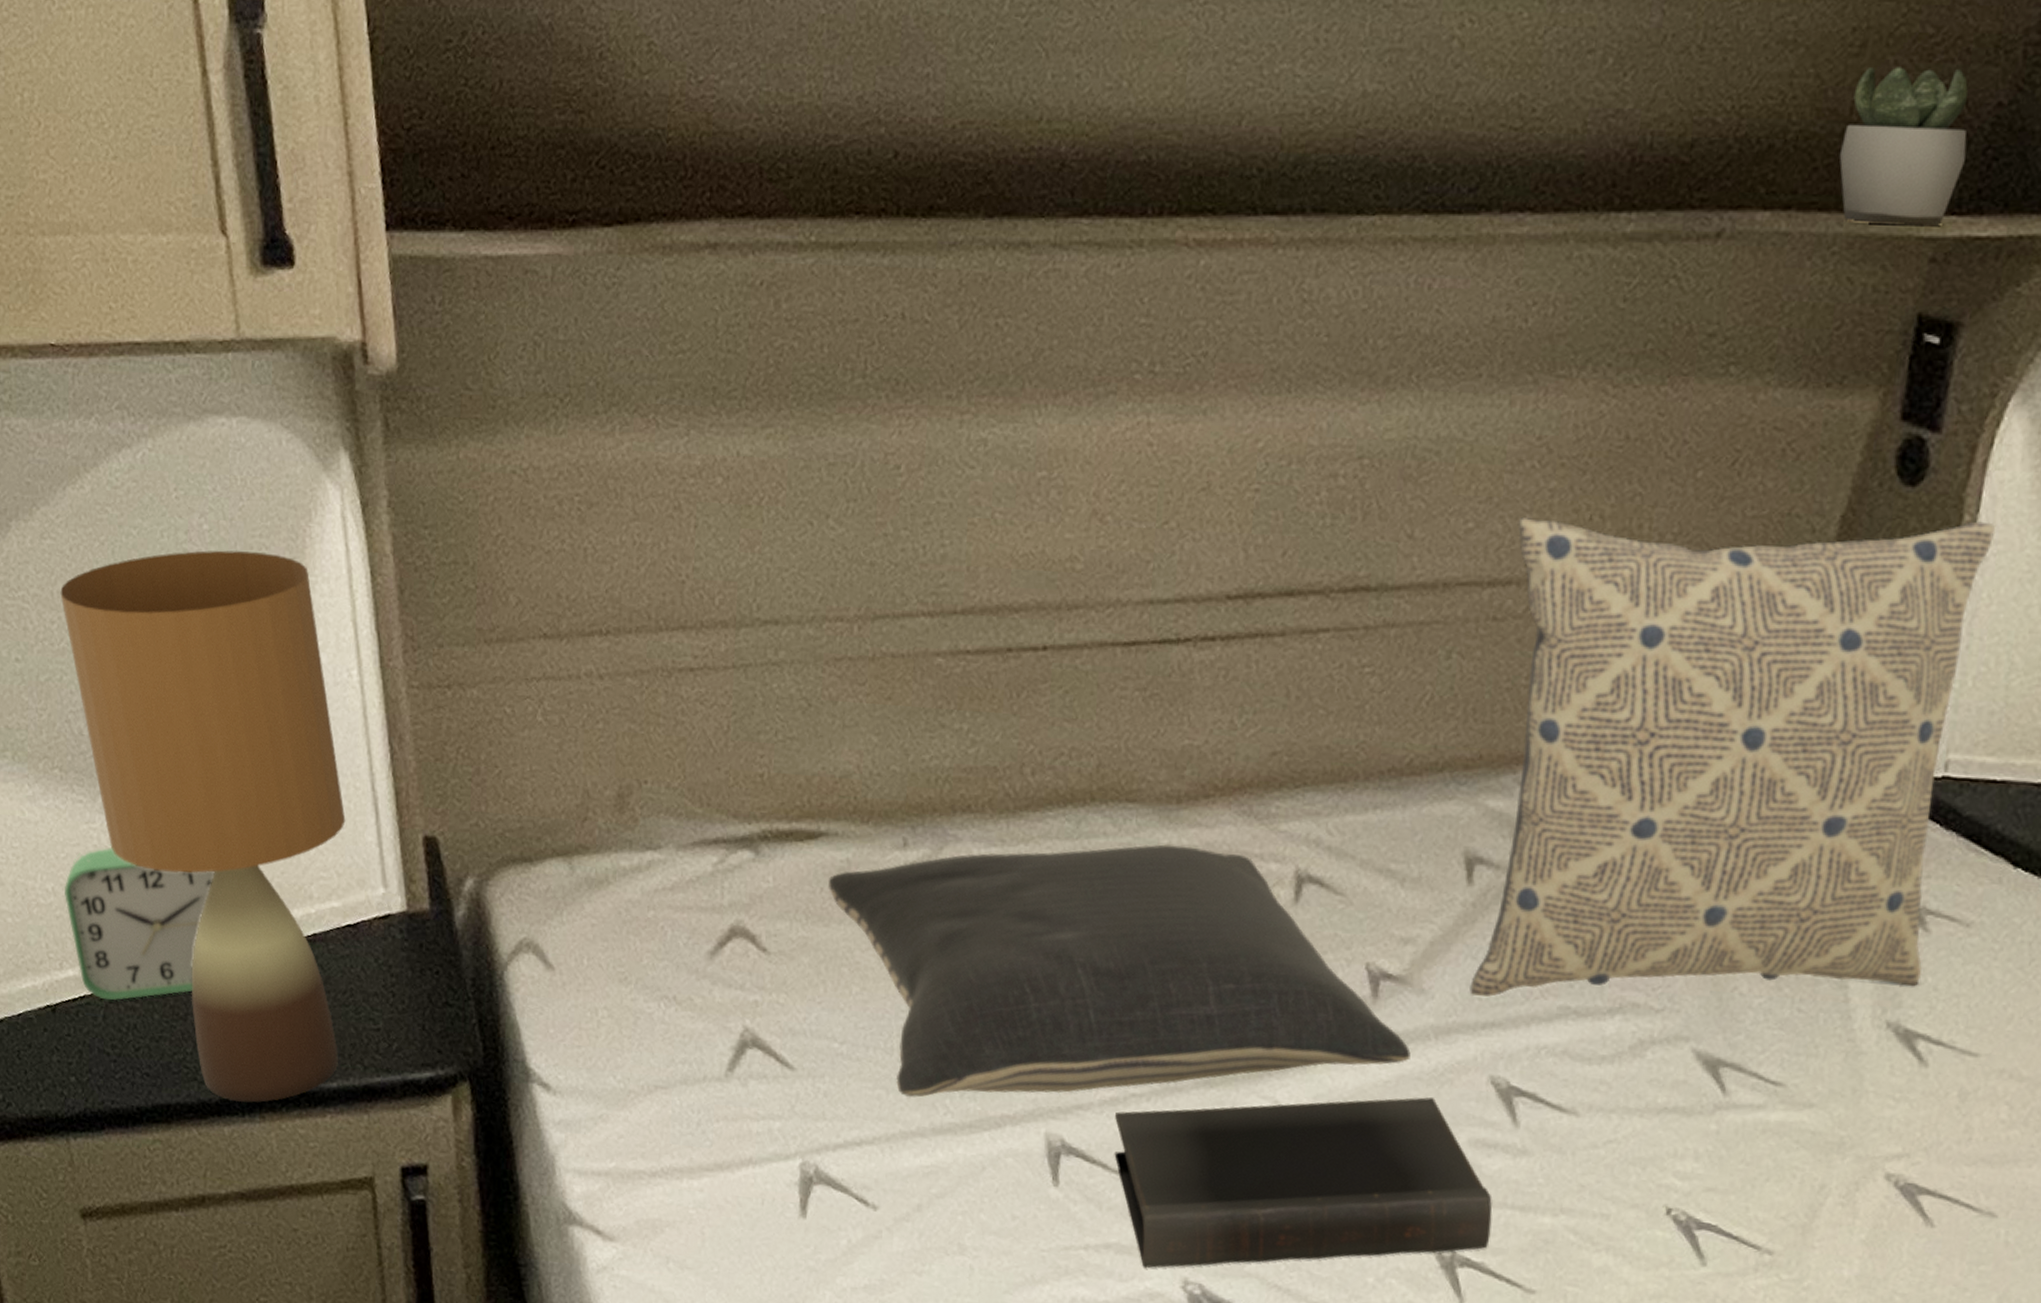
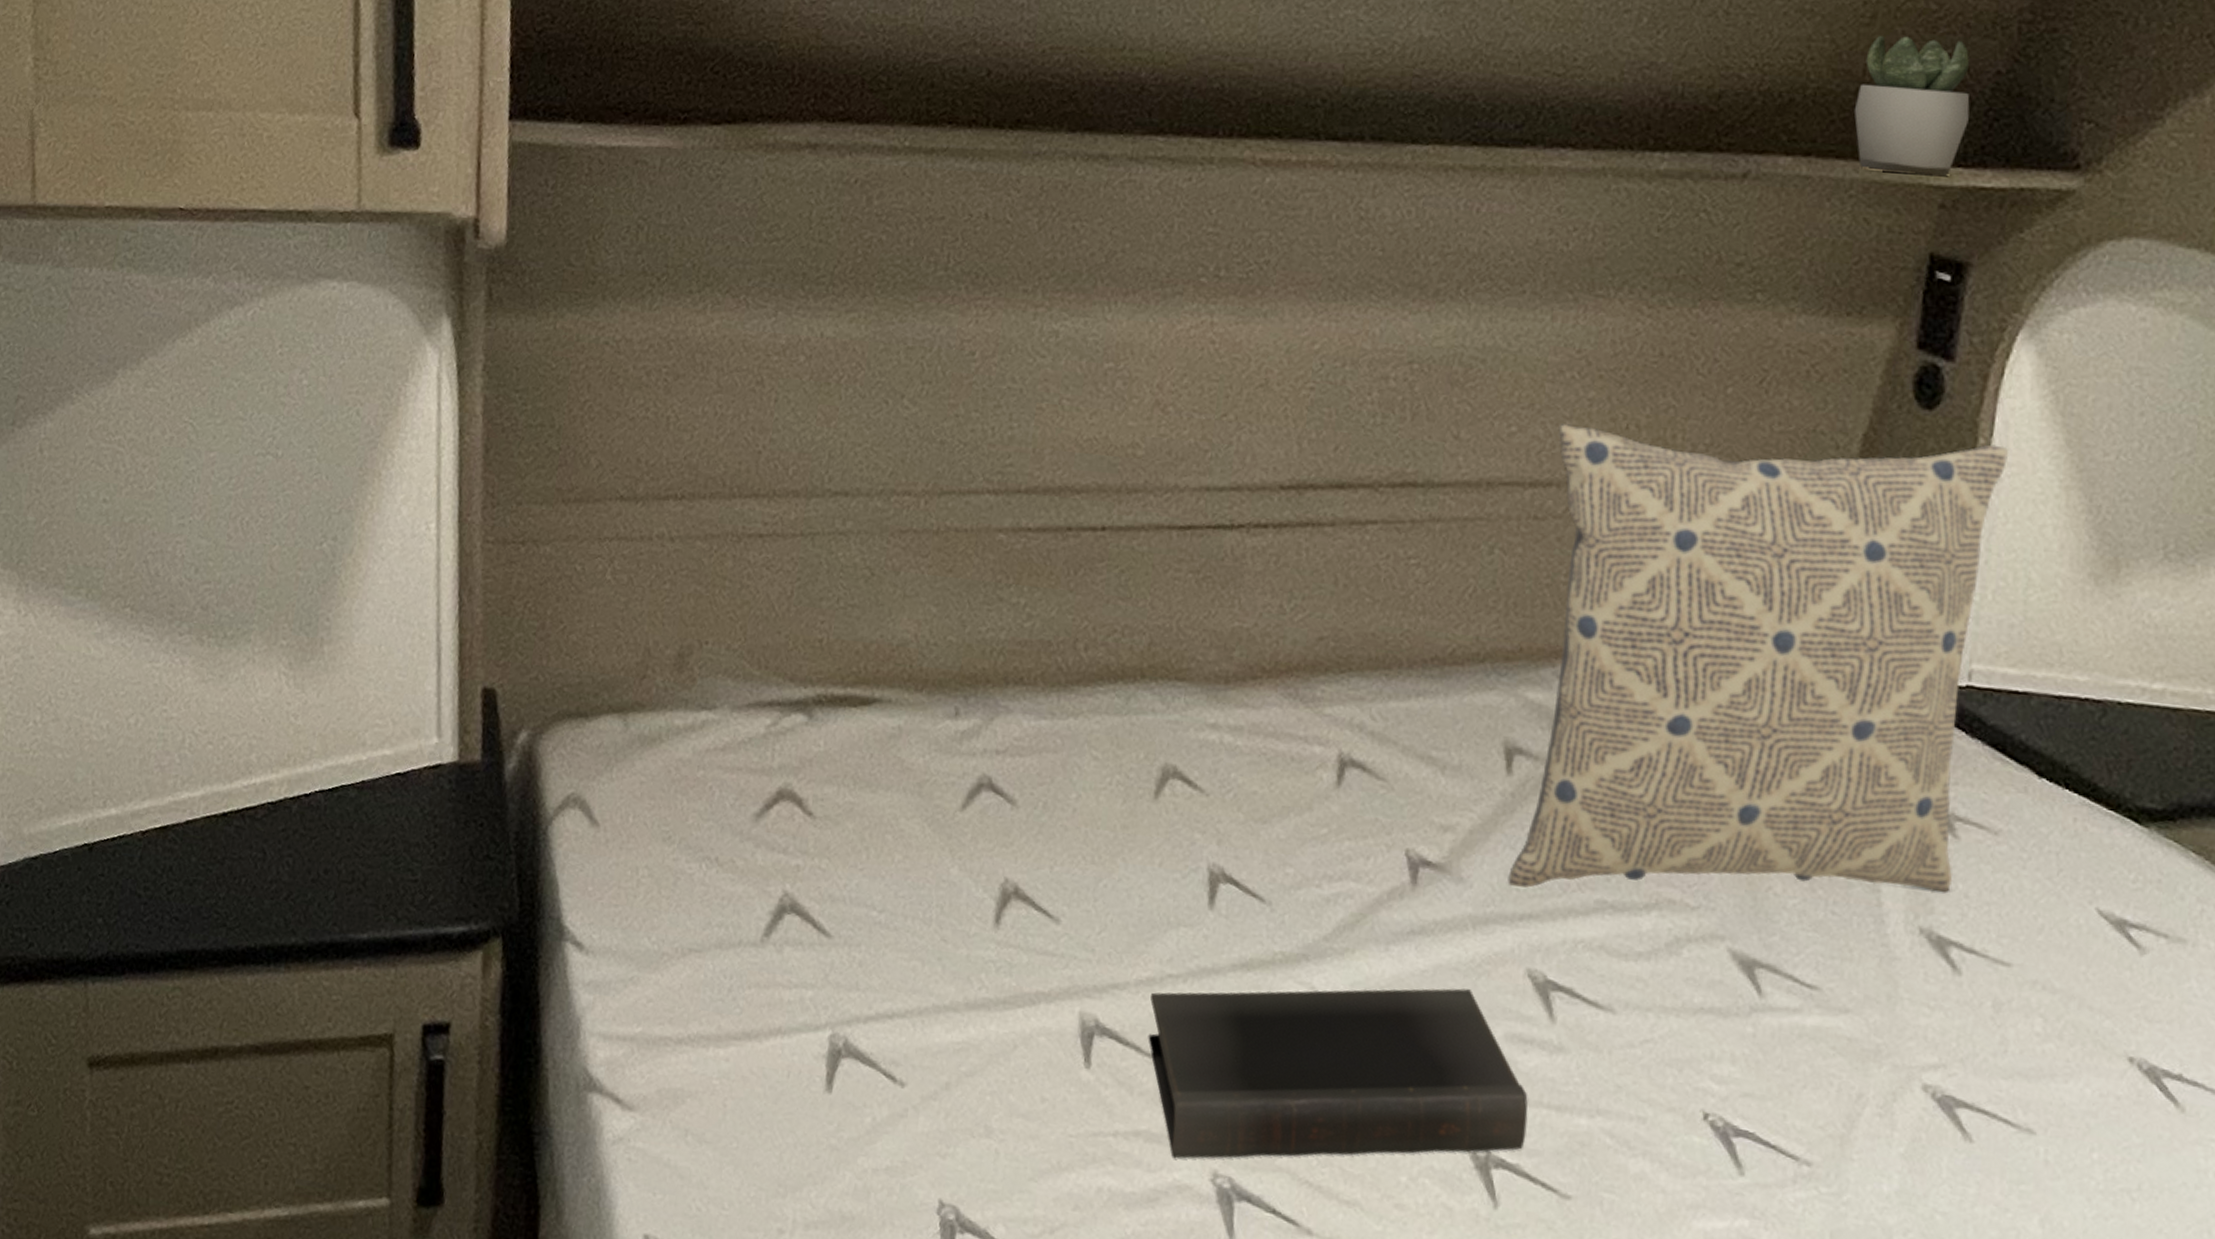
table lamp: present [60,550,346,1103] -> none [156,404,408,952]
alarm clock: present [65,844,215,1001] -> none [118,684,271,842]
pillow: present [827,844,1411,1098] -> none [877,723,1448,972]

